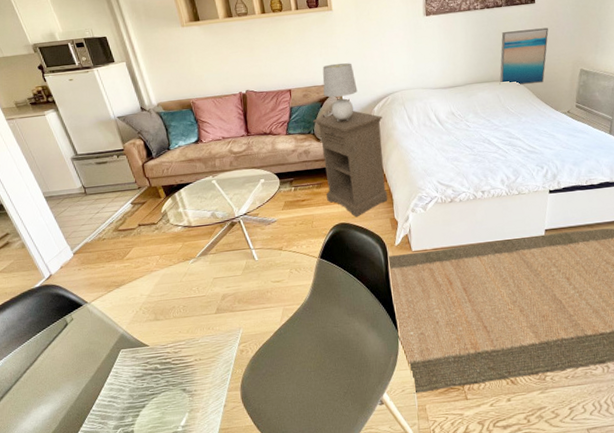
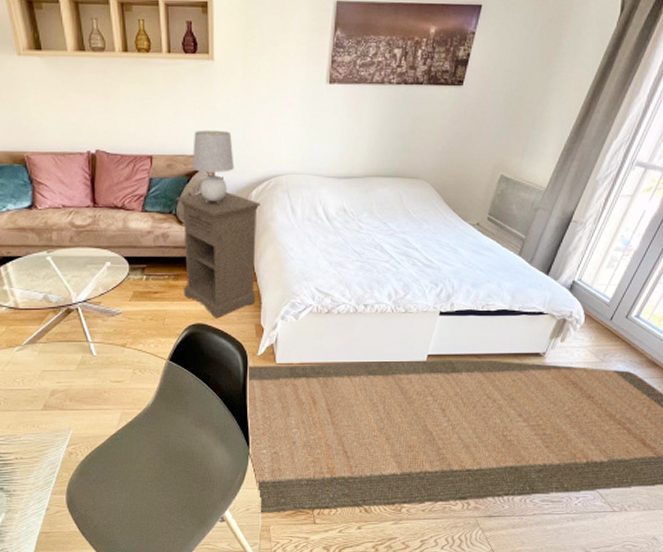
wall art: present [499,27,549,86] -> none [404,116,474,186]

